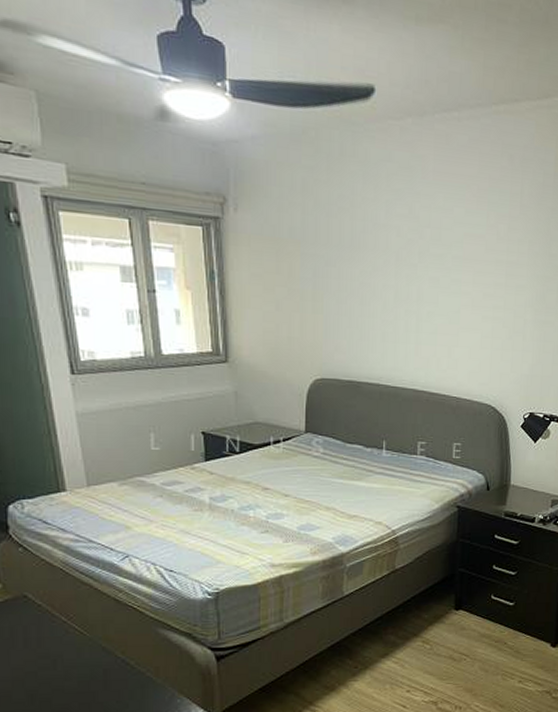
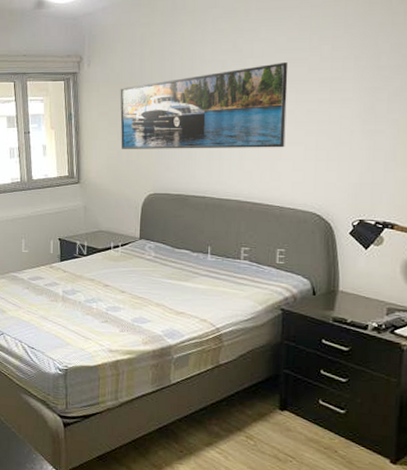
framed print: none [277,237,466,334] -> present [120,62,289,149]

